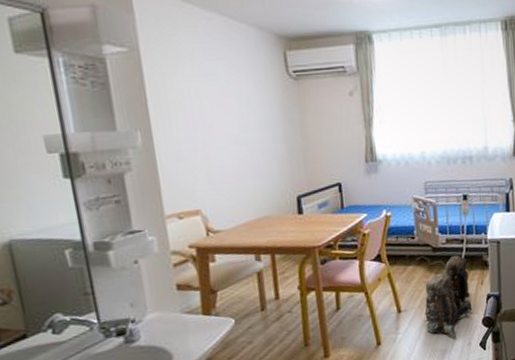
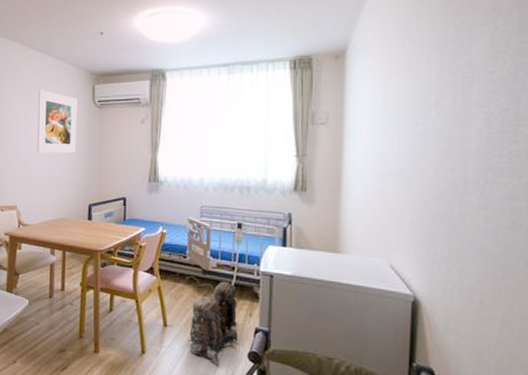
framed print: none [210,59,272,141] -> present [37,90,77,154]

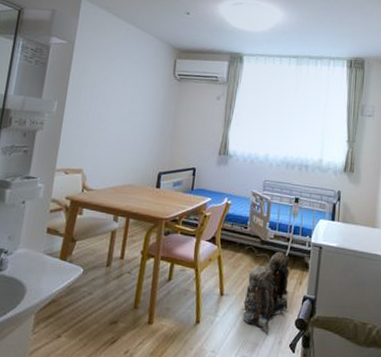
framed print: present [37,90,77,154] -> none [112,57,158,122]

